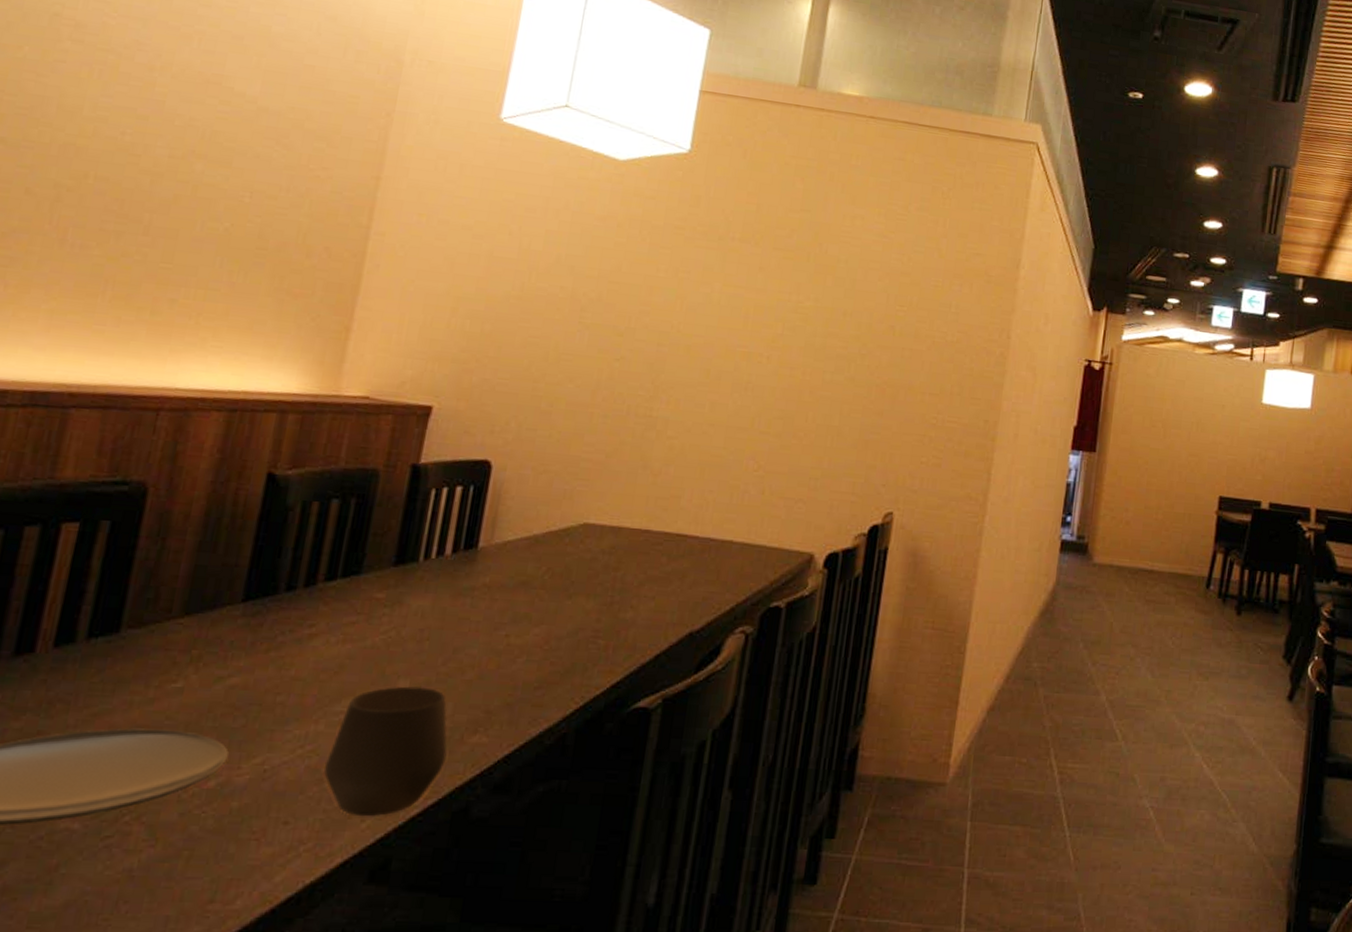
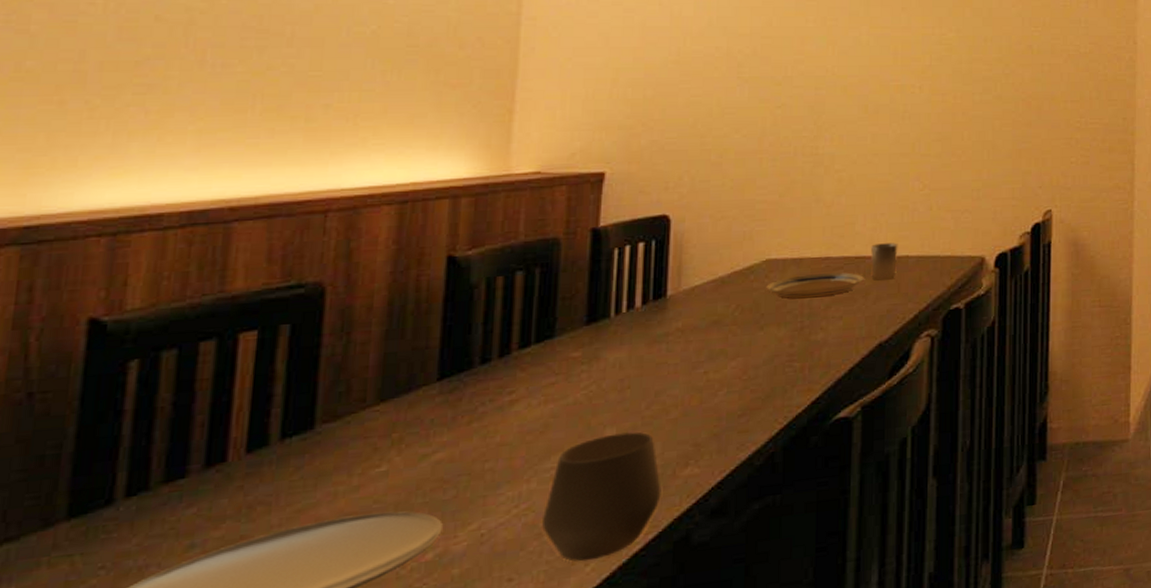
plate: none [580,545,683,573] -> present [766,272,864,299]
cup: none [691,523,724,566] -> present [870,243,898,282]

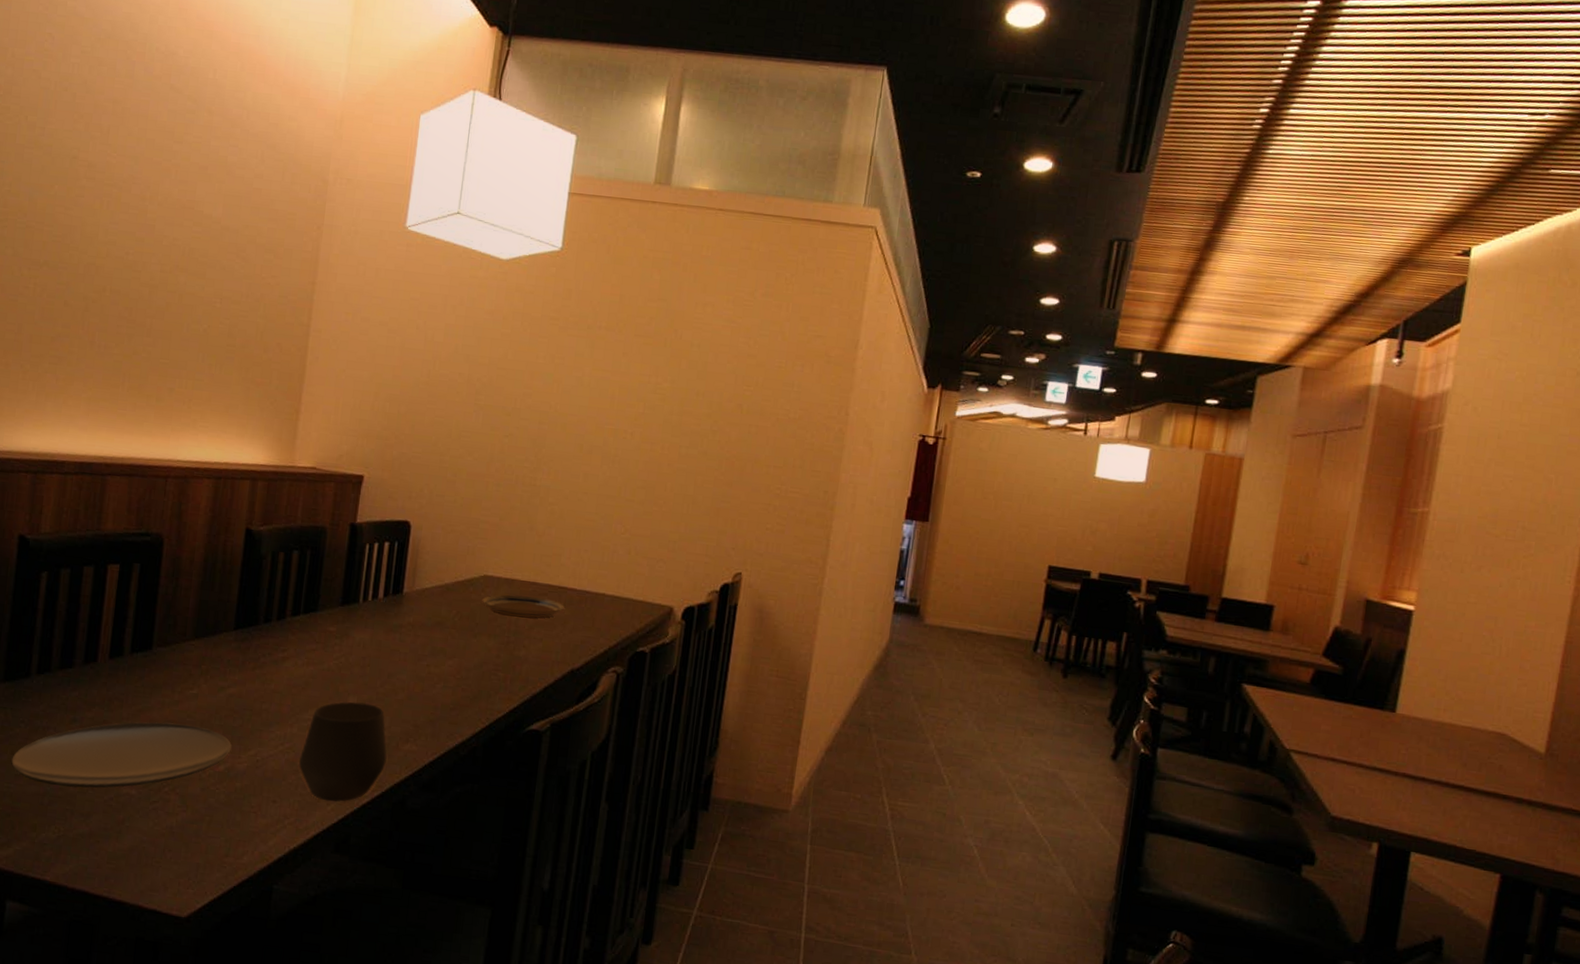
cup: present [870,243,898,282] -> none [571,577,597,614]

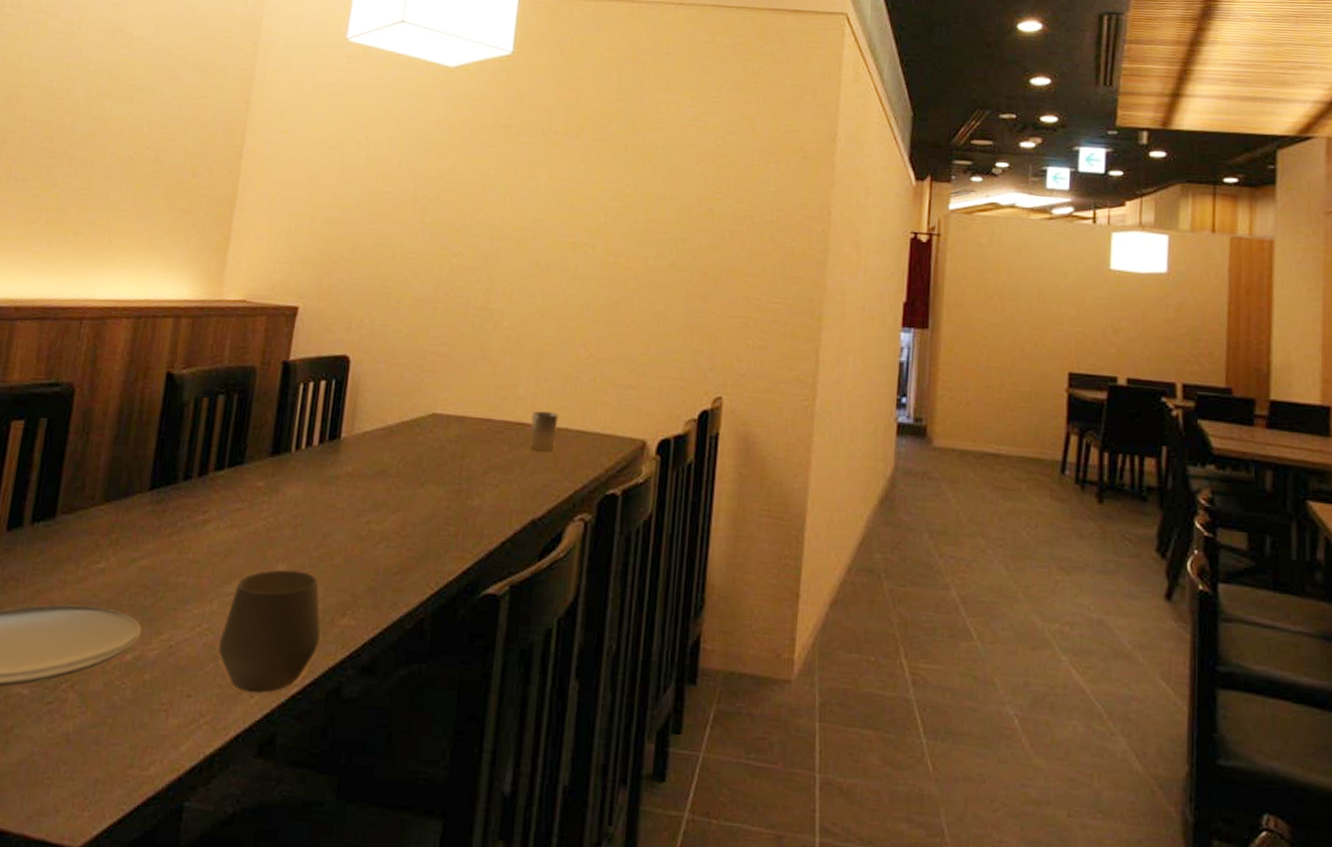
plate: present [482,595,564,618] -> none [429,434,523,461]
cup: none [571,577,597,614] -> present [530,411,559,453]

